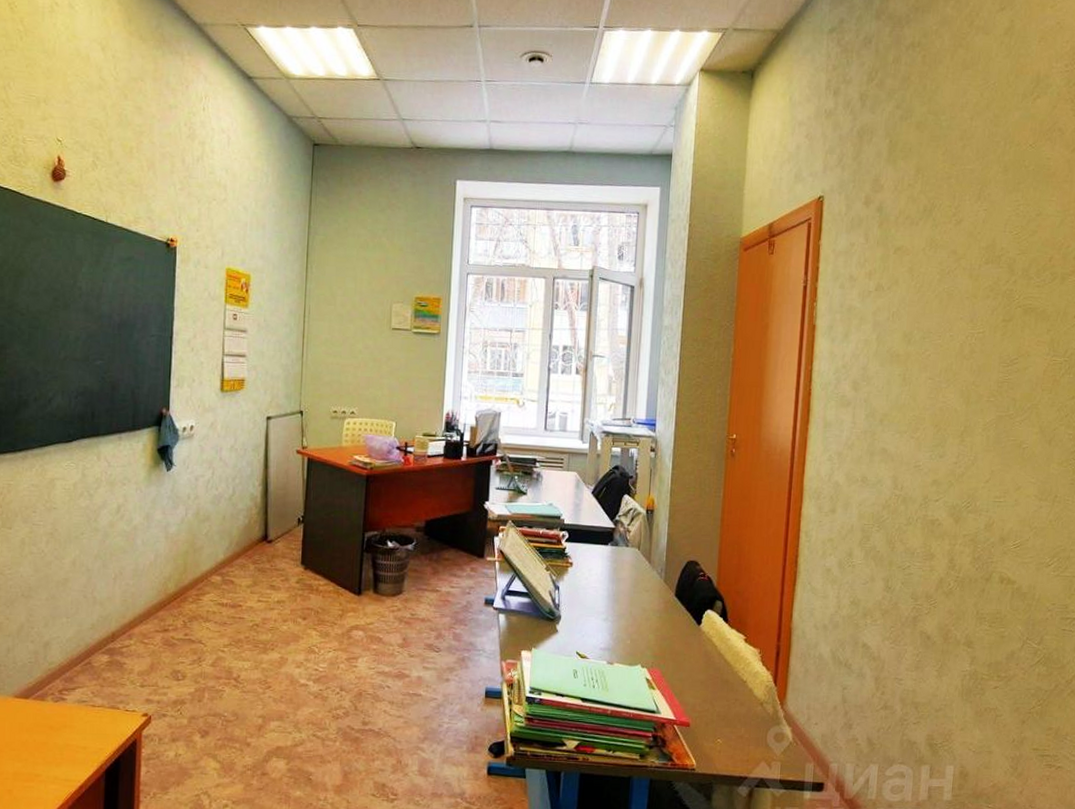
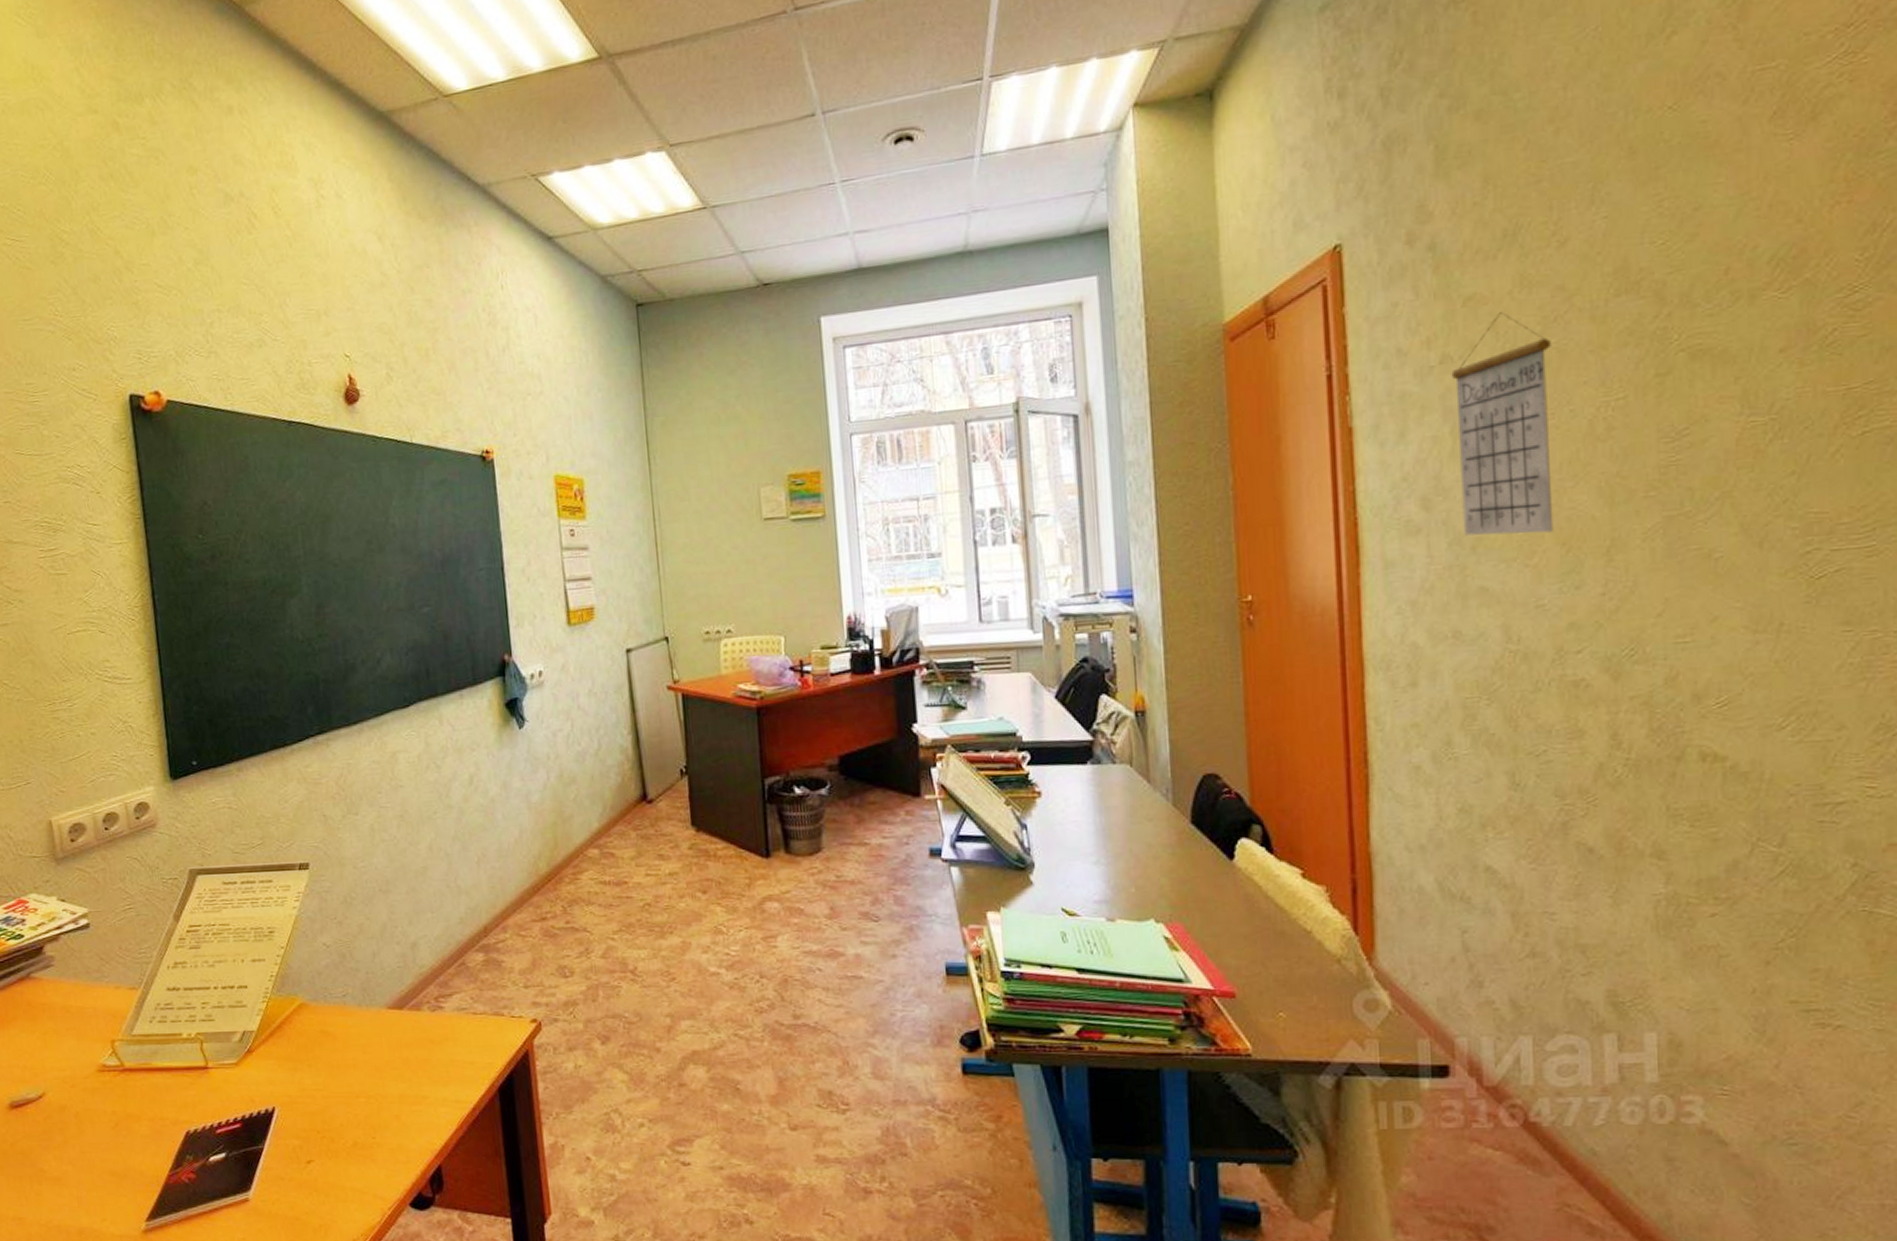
calendar: none [876,262,944,417] -> present [1451,312,1554,536]

